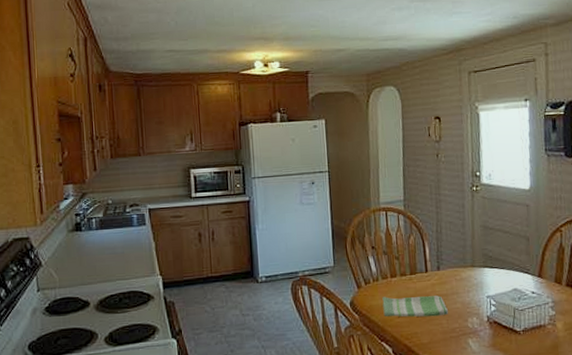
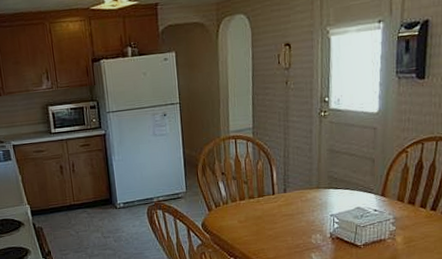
dish towel: present [382,295,449,317] -> none [231,215,294,236]

